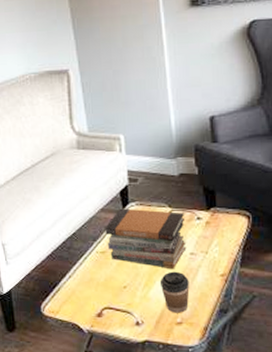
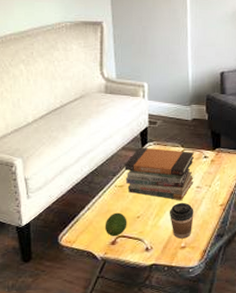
fruit: none [88,281,113,308] -> present [104,212,127,237]

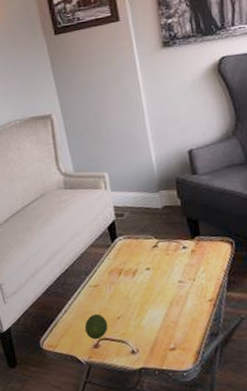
book stack: present [124,147,195,201] -> none [96,242,175,298]
coffee cup: present [169,202,194,239] -> none [151,299,181,340]

